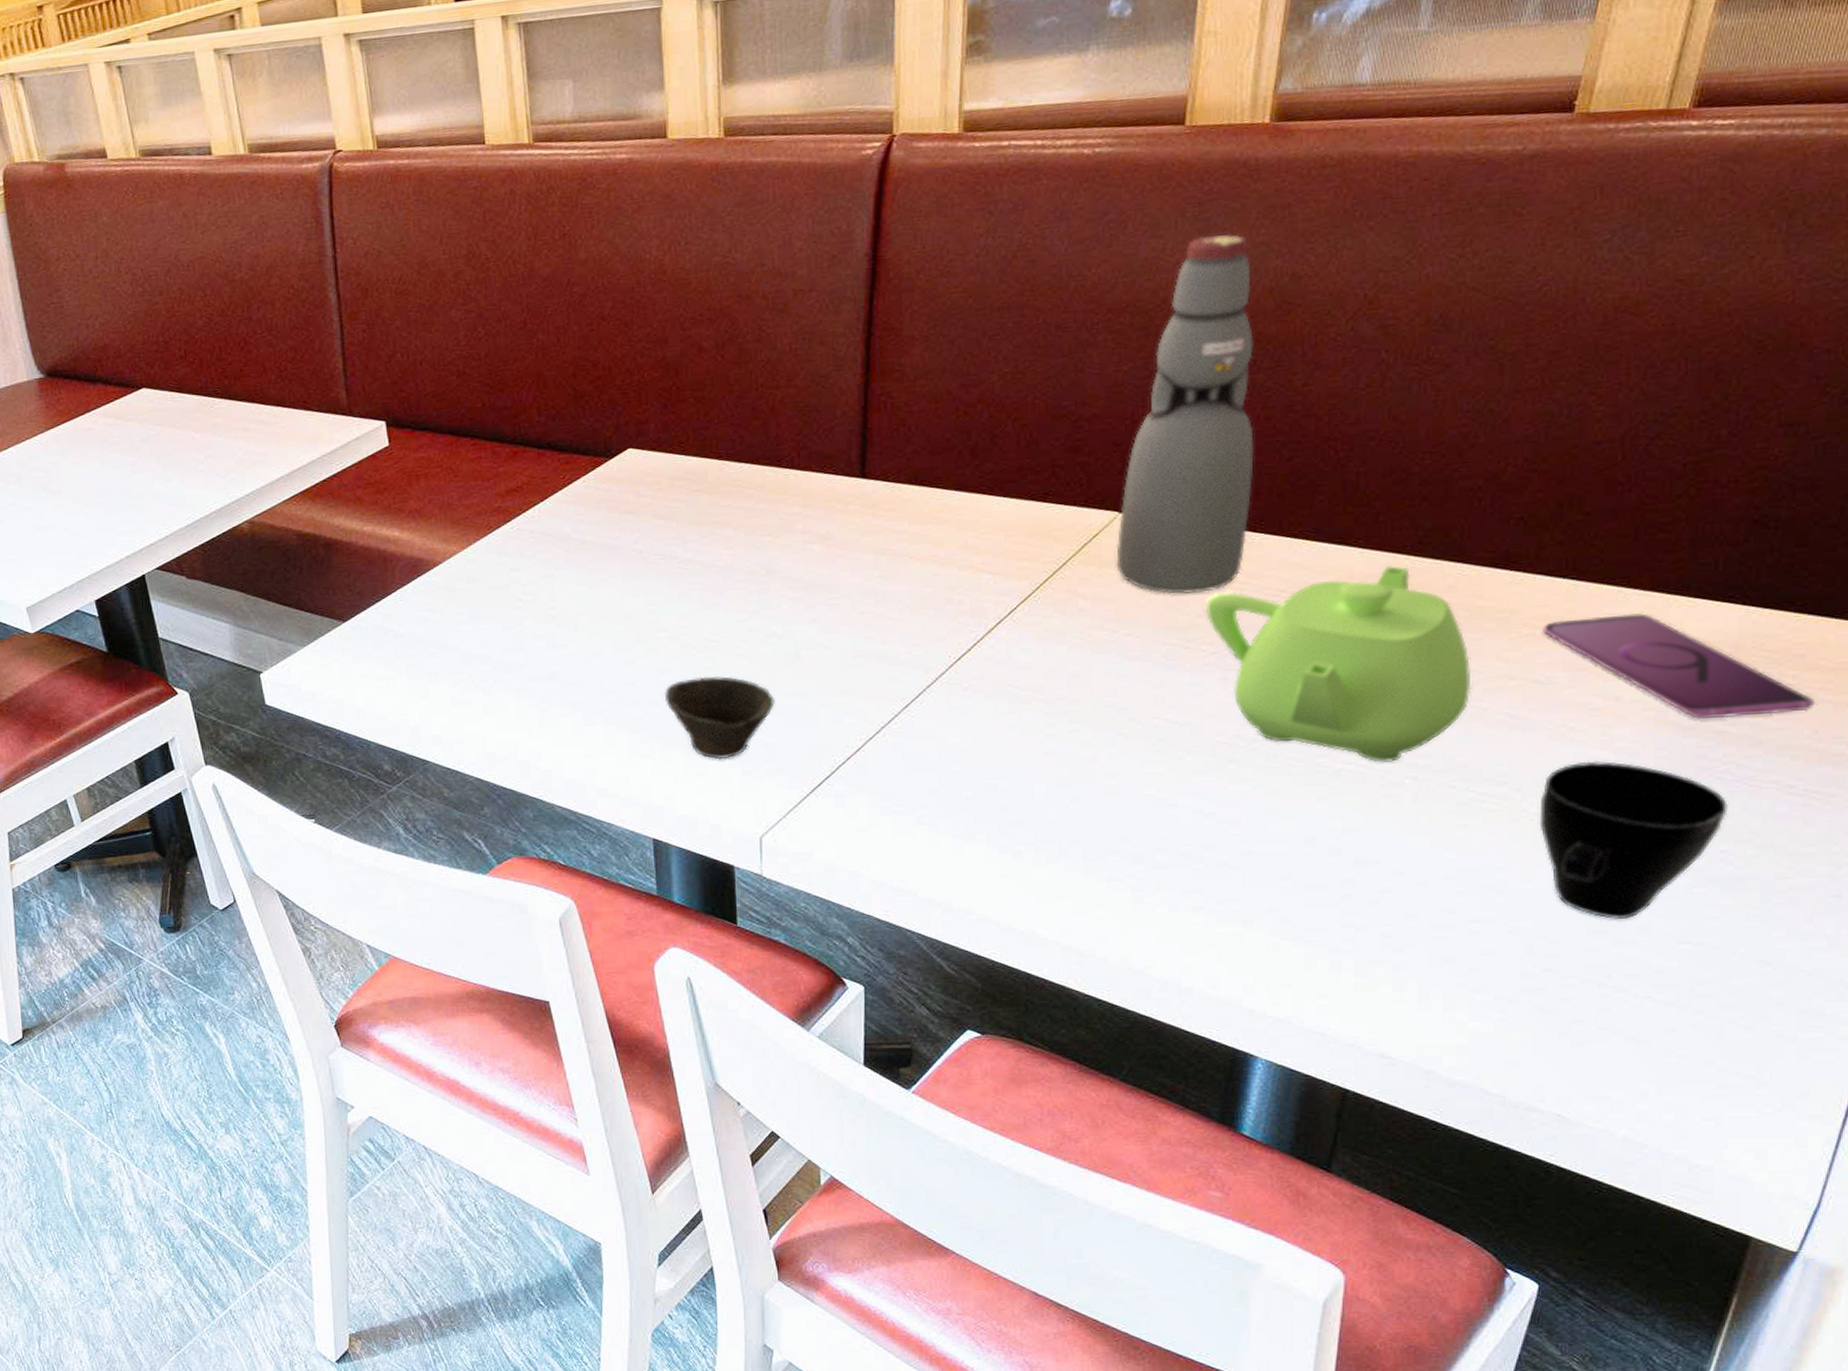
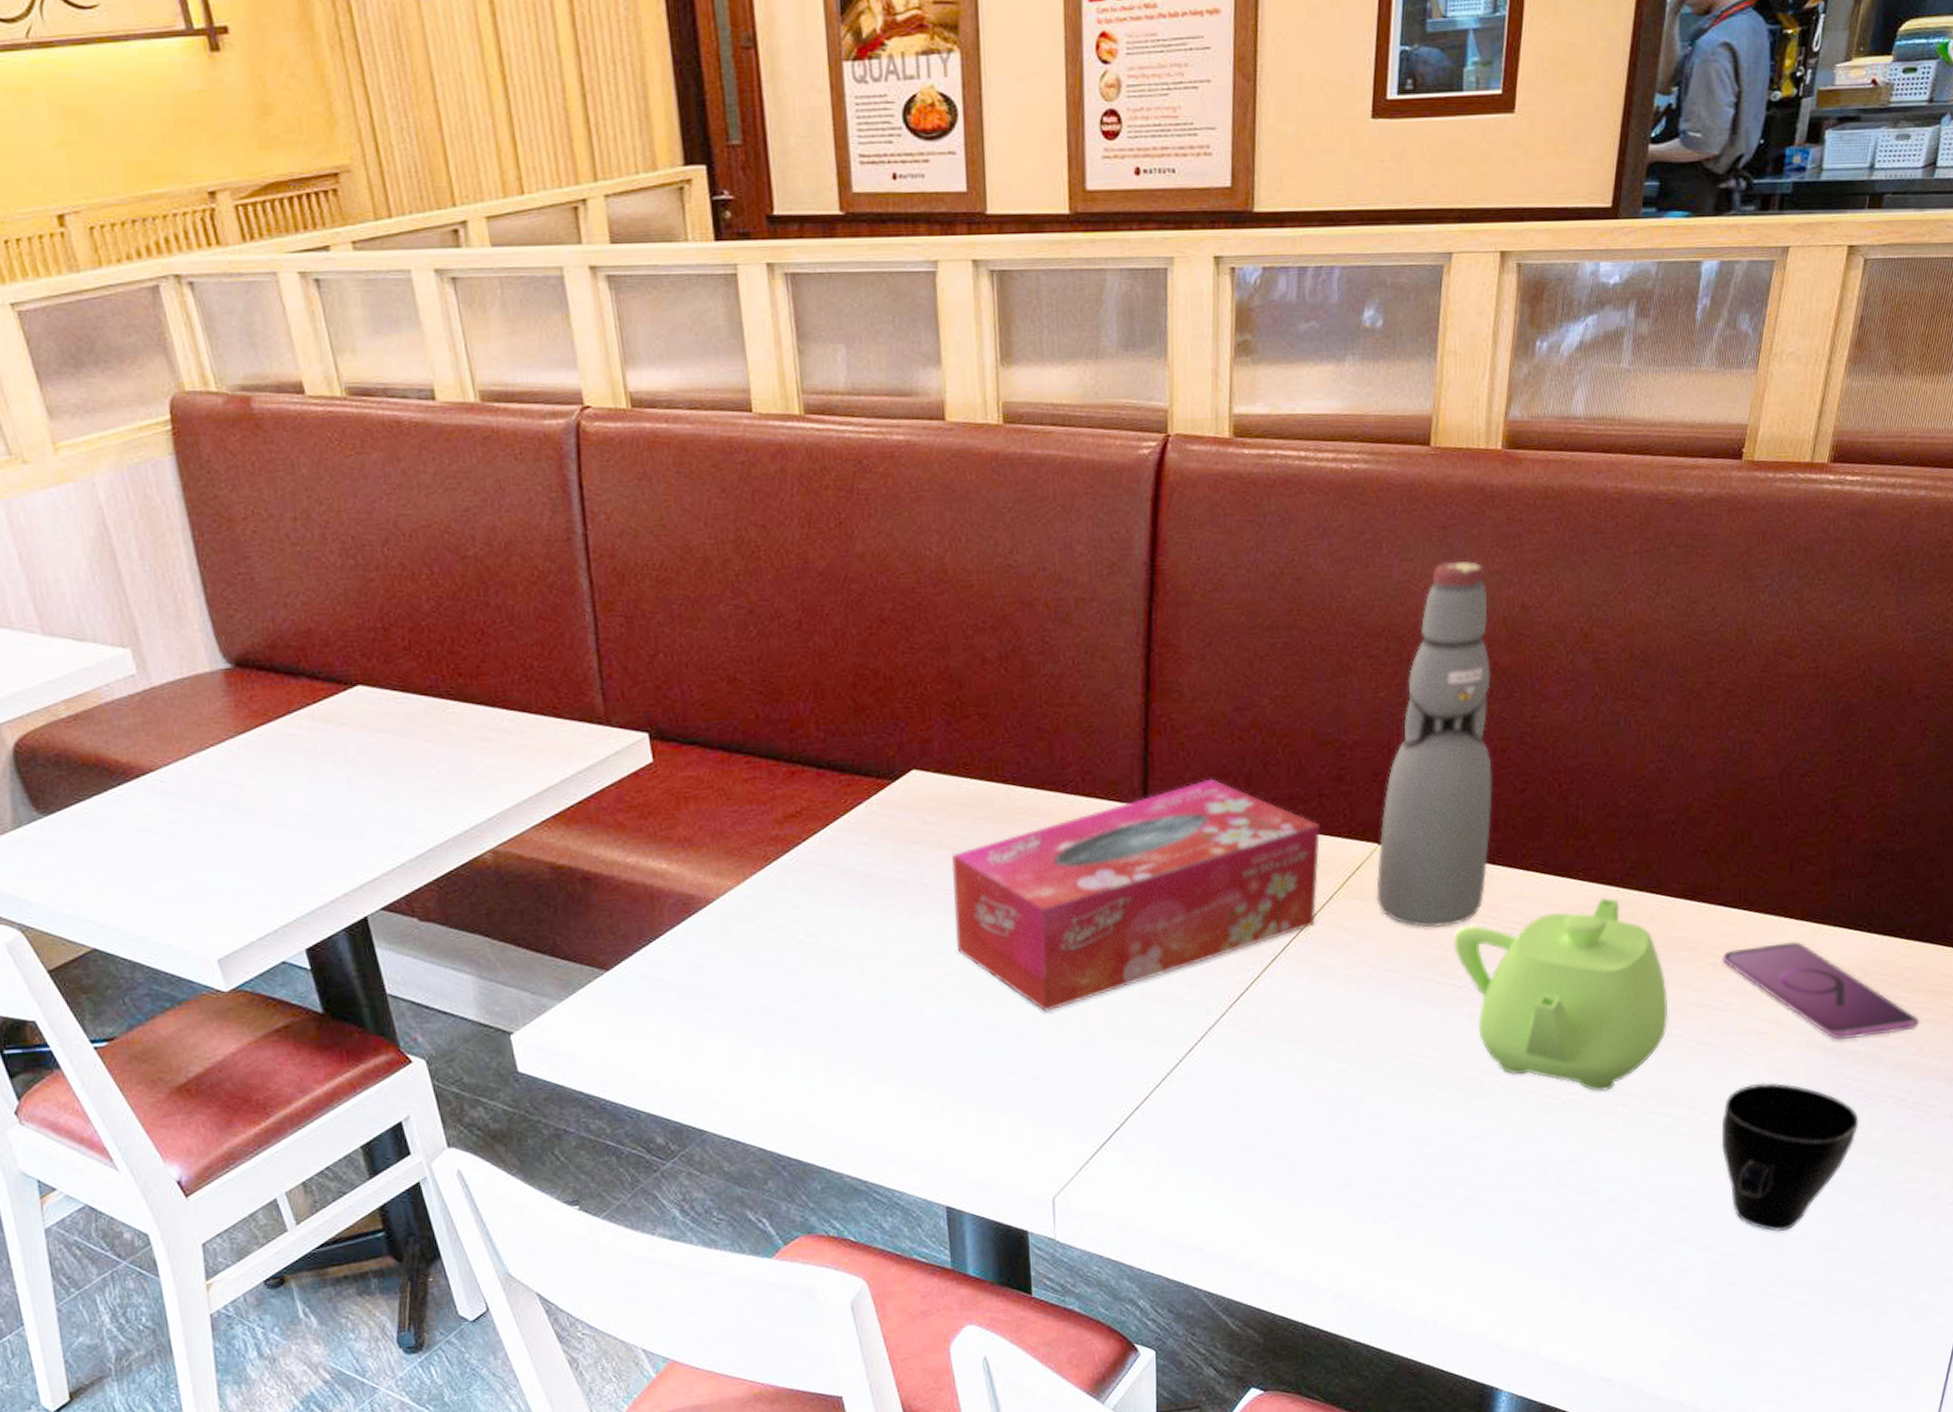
tissue box: none [664,451,1054,667] -> present [951,778,1321,1012]
cup: present [664,676,775,760] -> none [954,1023,1065,1116]

